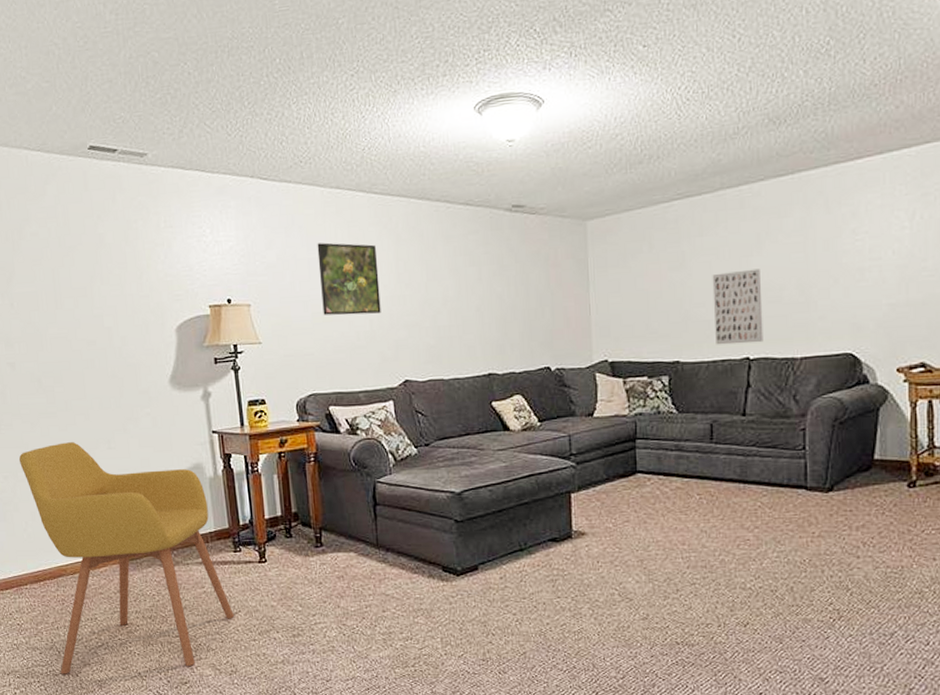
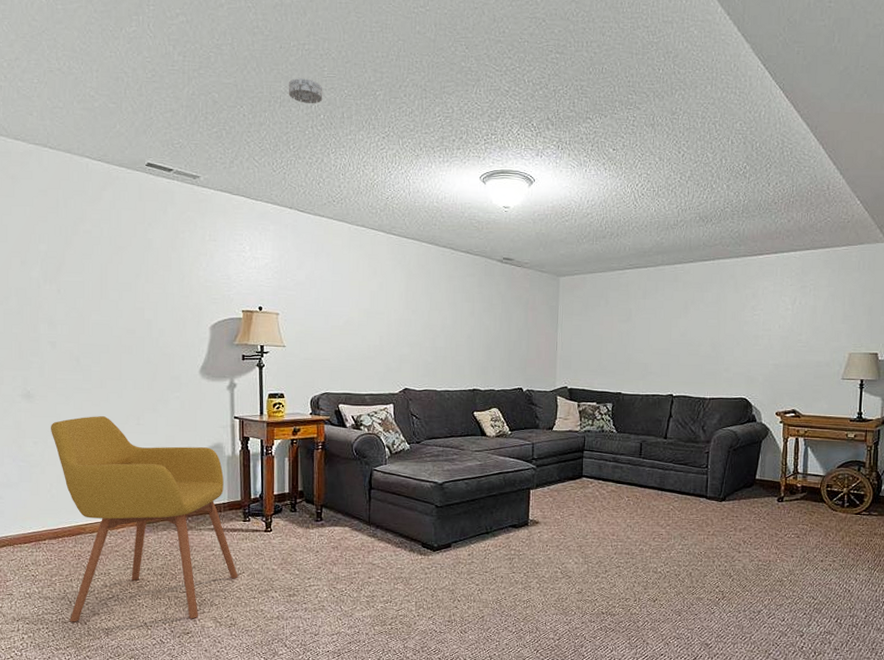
smoke detector: none [235,17,277,48] -> present [288,77,323,104]
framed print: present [317,242,381,315] -> none [340,269,391,332]
wall art: present [712,268,764,345] -> none [649,328,685,384]

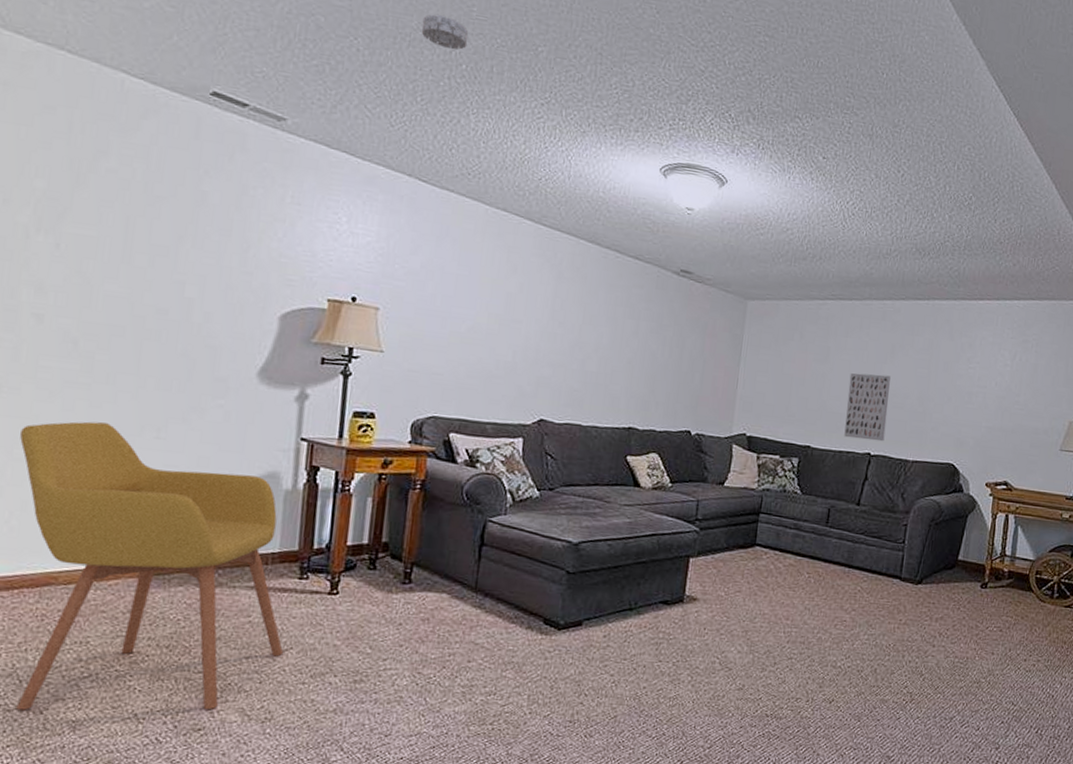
wall art: none [649,328,685,384] -> present [844,373,891,442]

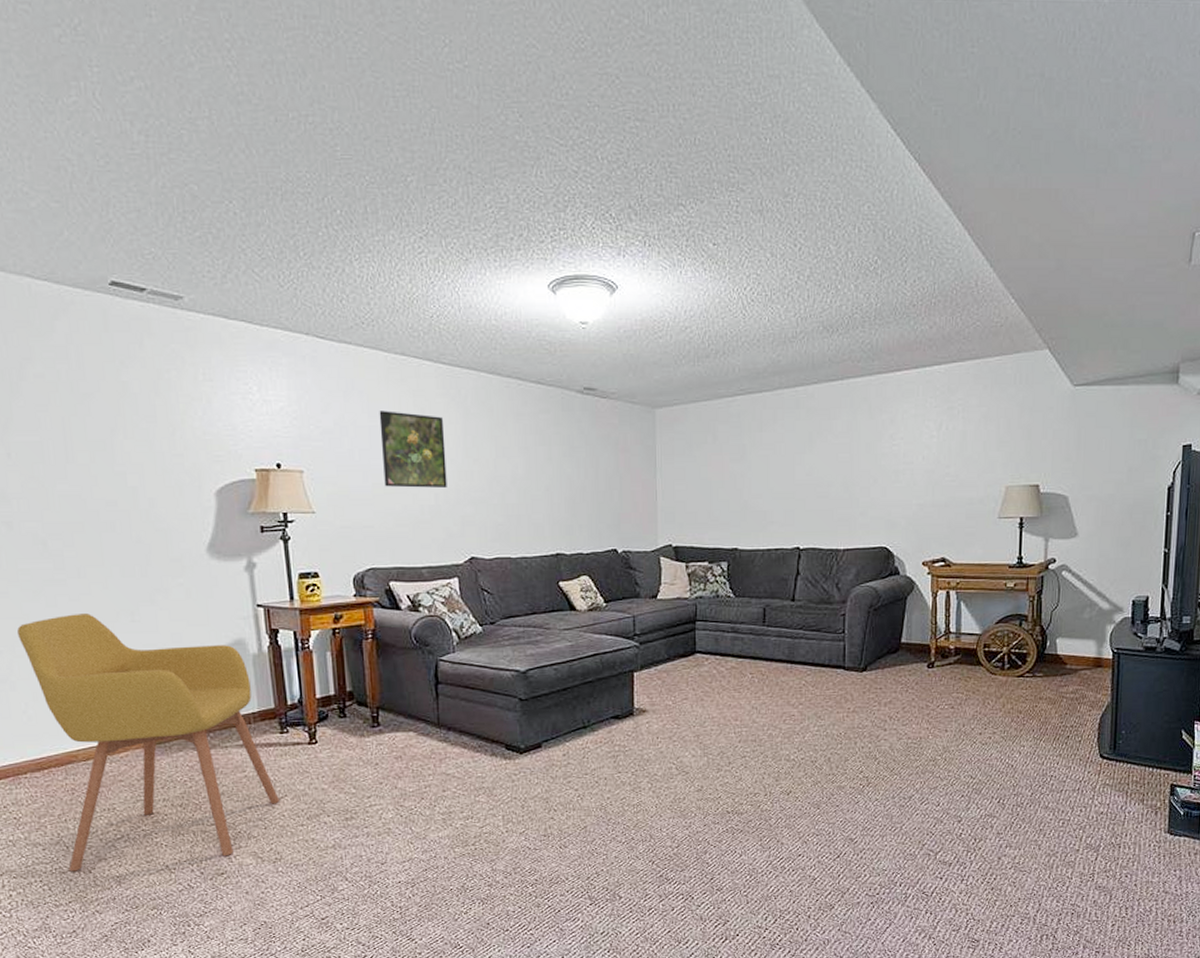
smoke detector: present [421,14,469,50] -> none [290,160,338,196]
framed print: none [462,261,534,346] -> present [379,411,447,488]
wall art: present [844,373,891,442] -> none [769,465,812,535]

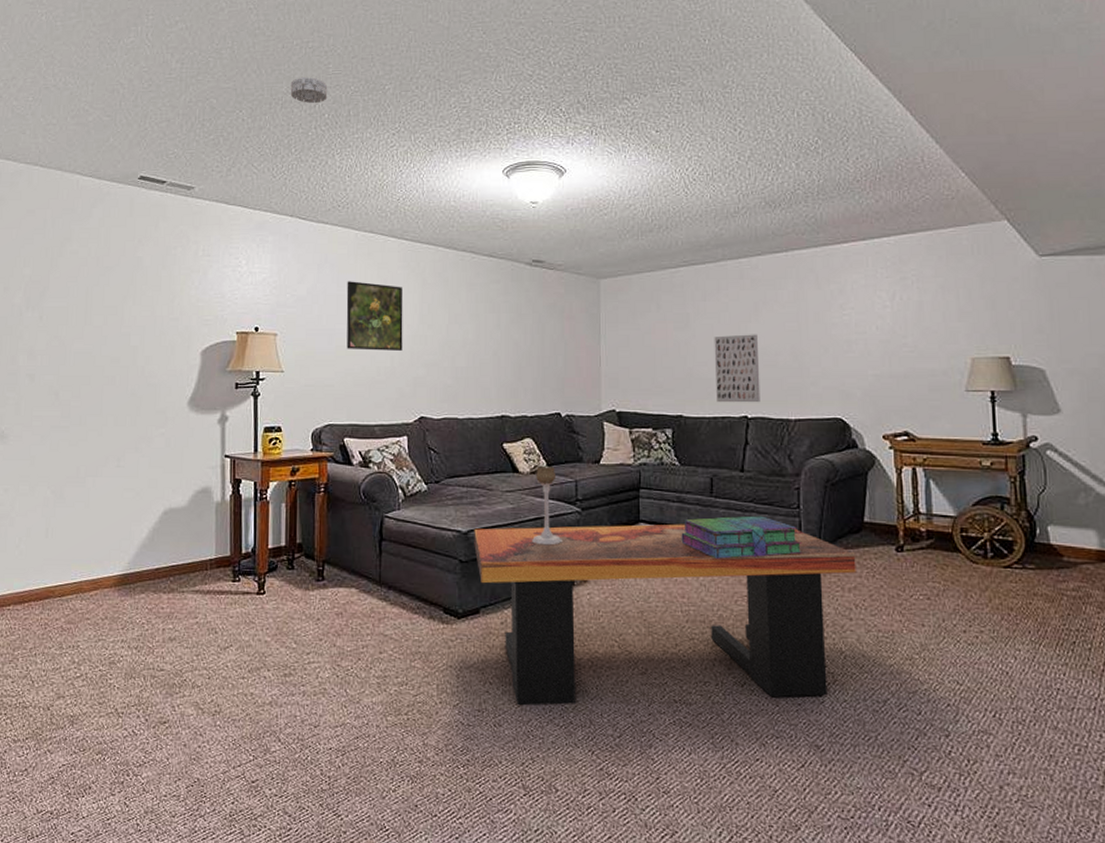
armchair: present [17,614,279,871] -> none [23,458,225,707]
smoke detector: none [290,160,338,196] -> present [290,76,328,104]
coffee table: none [533,652,892,828] -> present [474,524,856,706]
candle holder: none [591,603,621,680] -> present [532,467,562,546]
stack of books: none [735,641,846,683] -> present [681,515,802,559]
wall art: none [769,465,812,535] -> present [714,334,761,403]

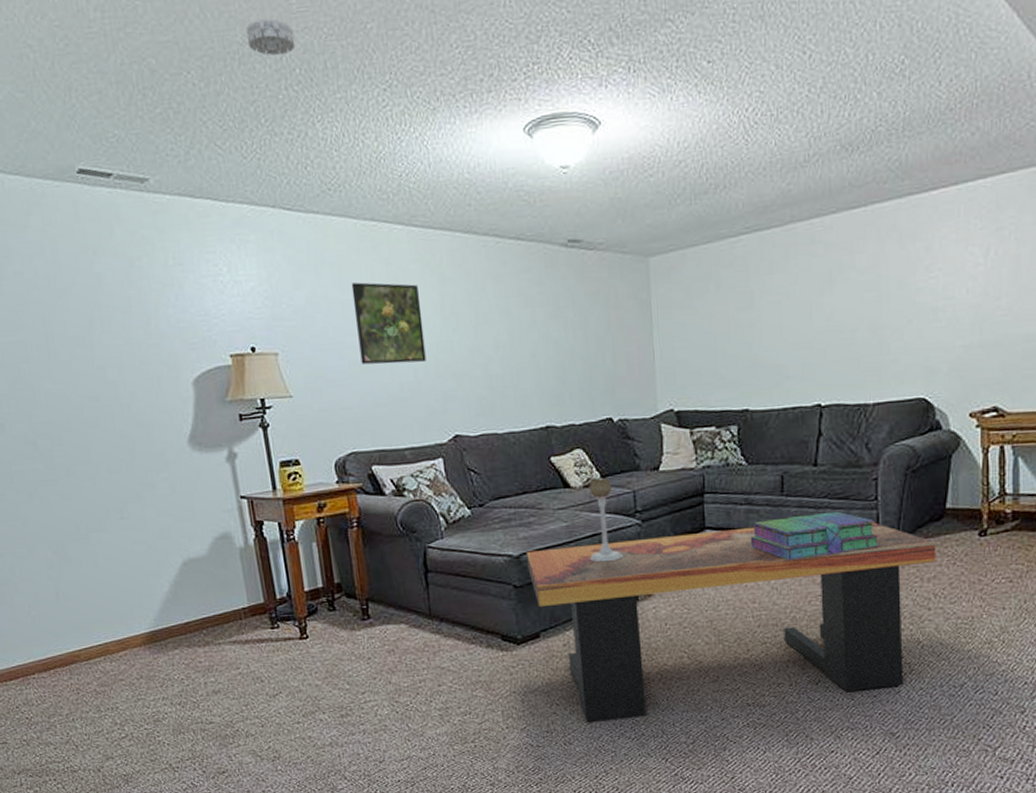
wall art: present [714,334,761,403] -> none [782,309,835,392]

